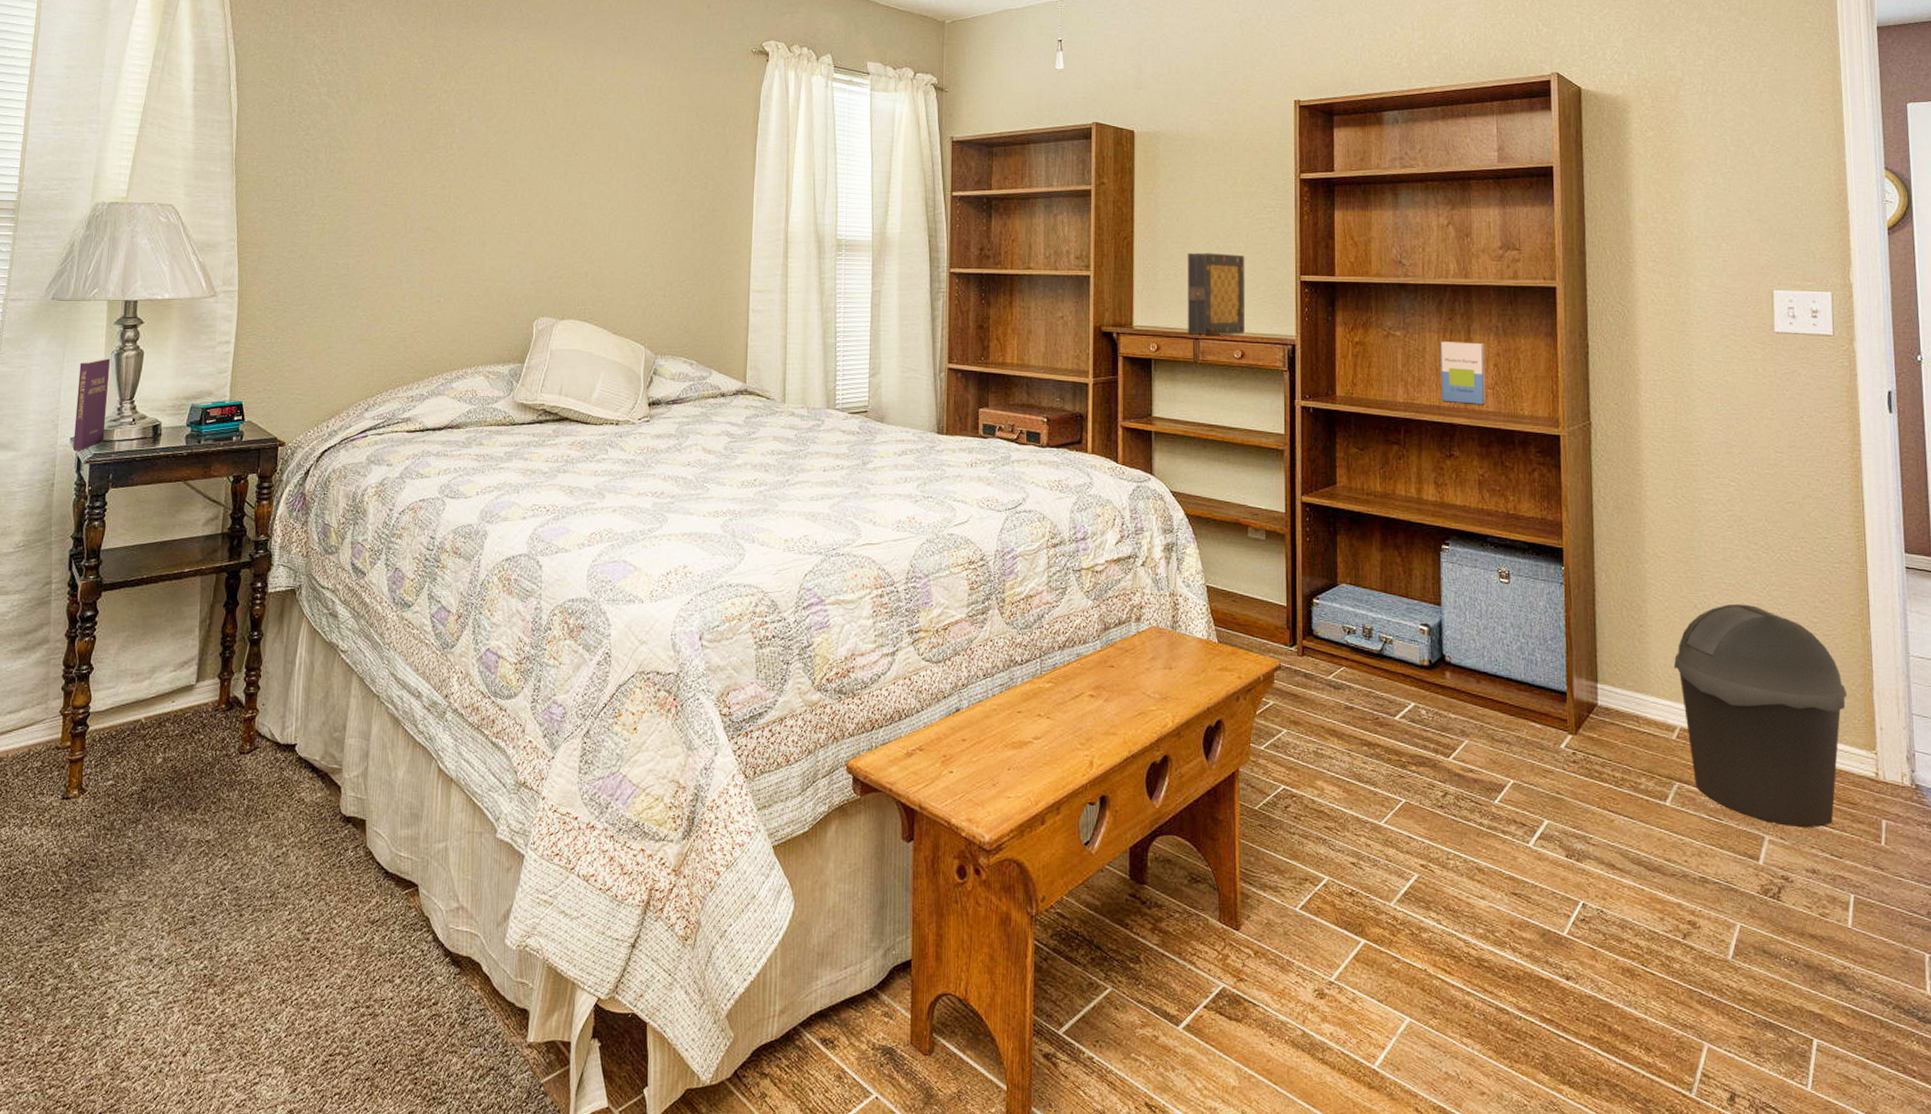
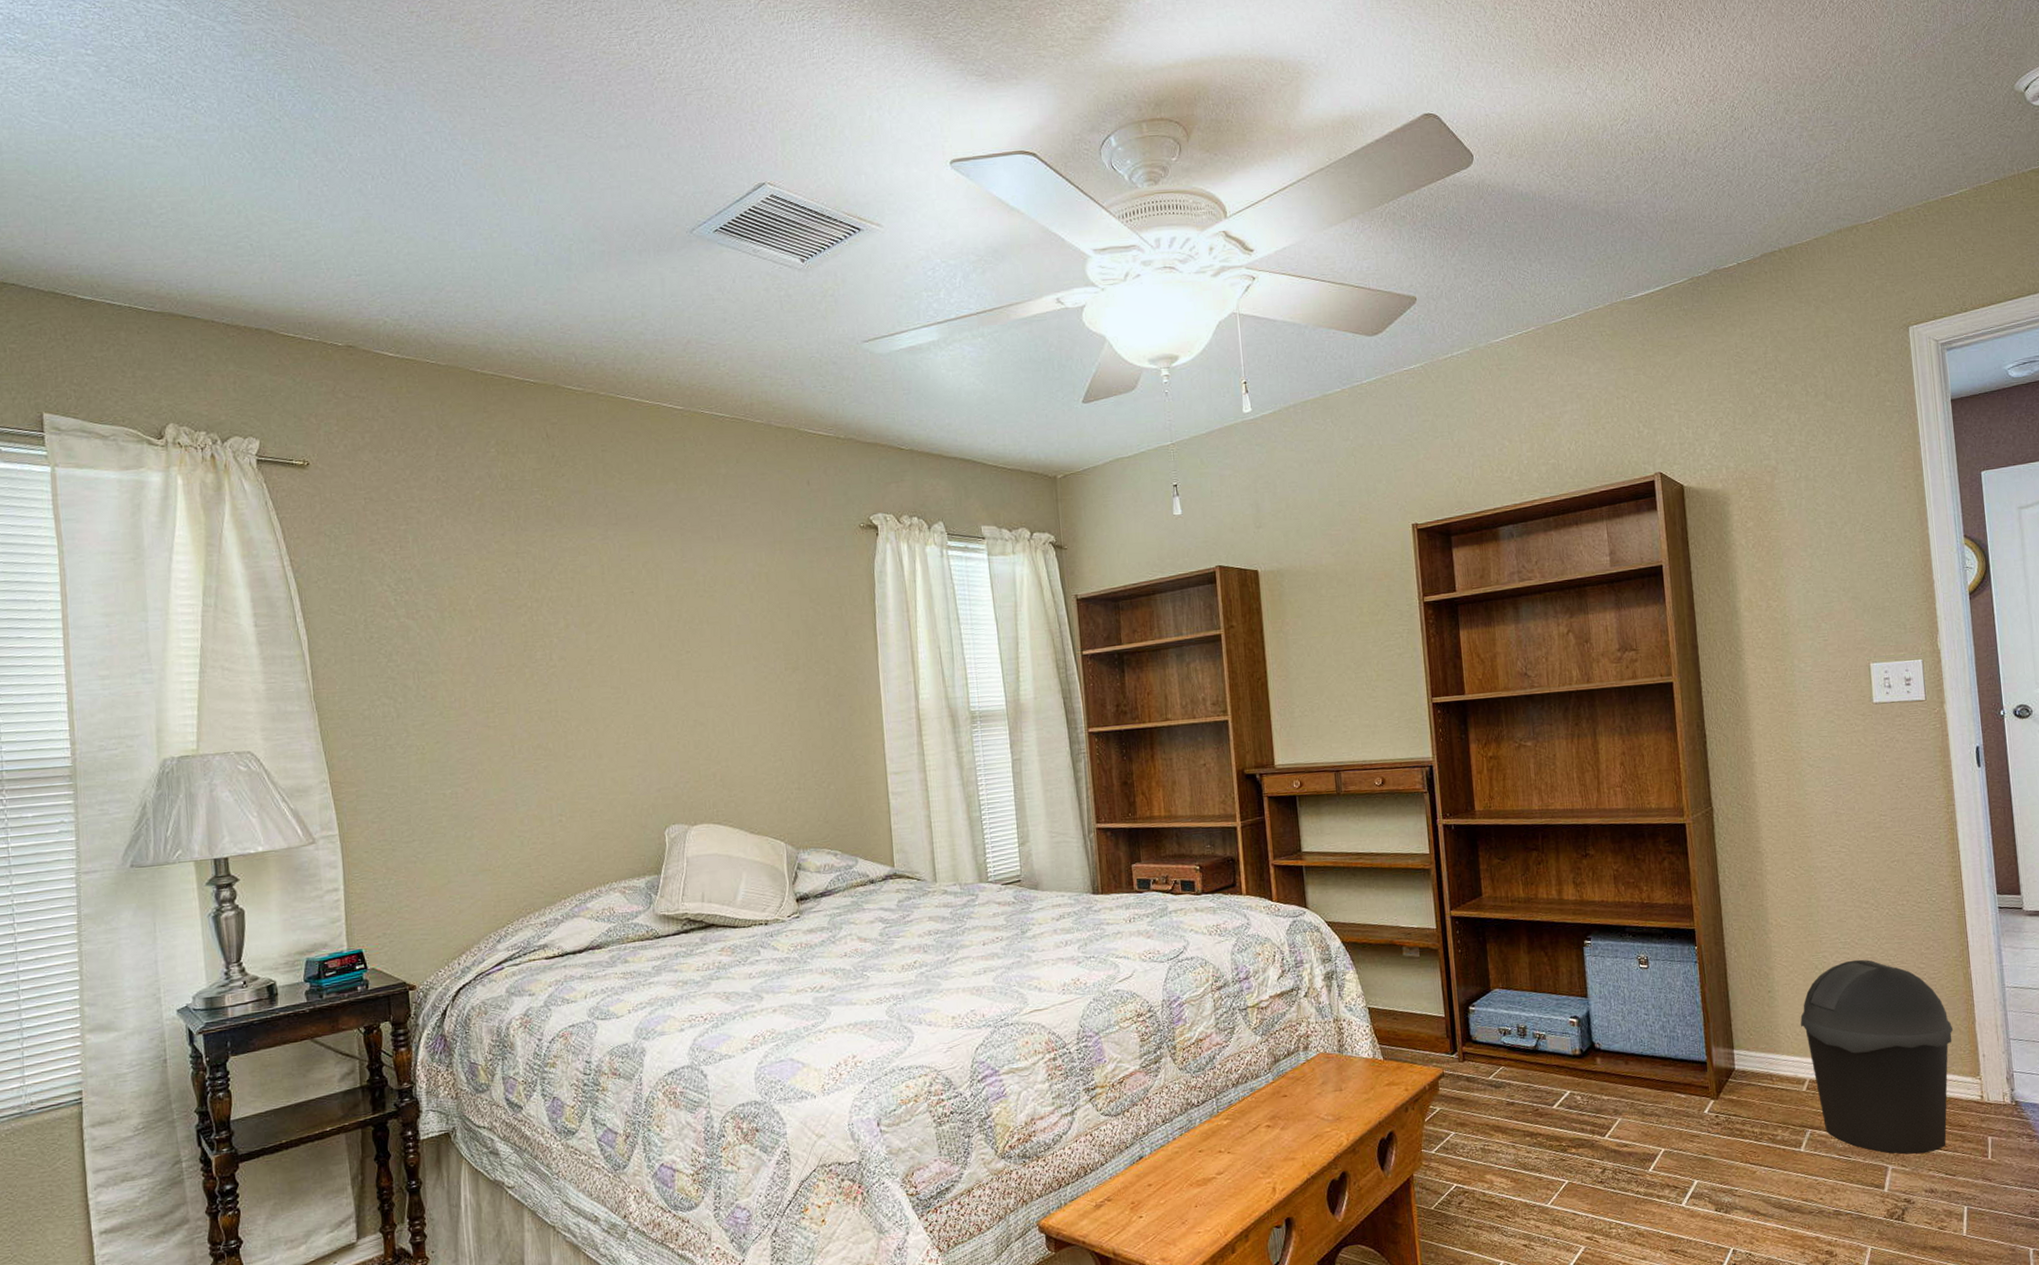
book: present [72,358,110,450] -> none [174,922,215,1022]
decorative box: present [1187,252,1246,336] -> none [1322,683,1383,767]
book: present [1440,341,1486,405] -> none [1569,744,1616,805]

